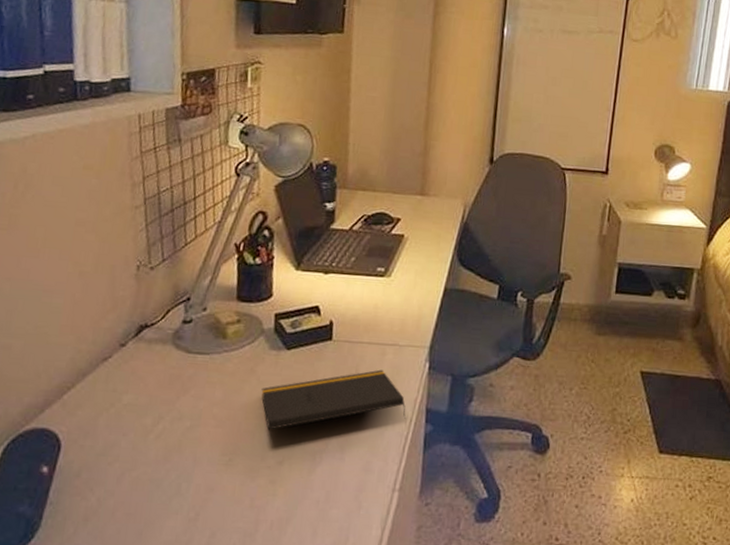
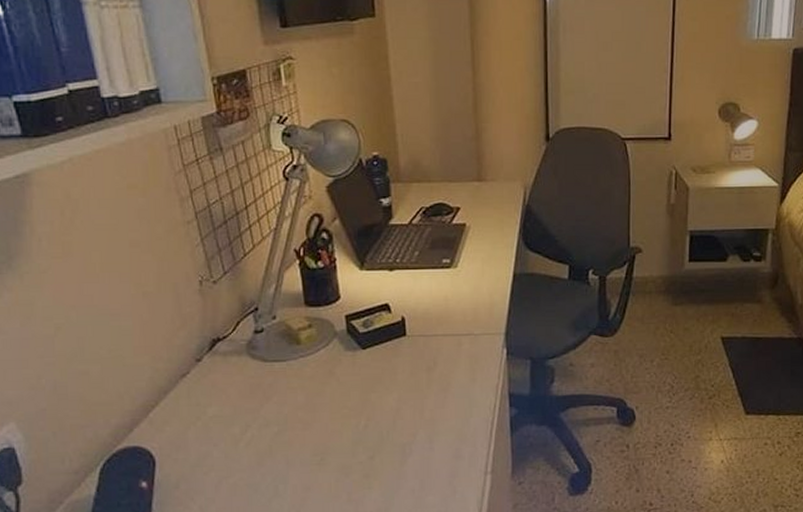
notepad: present [261,369,406,430] -> none [343,360,489,428]

